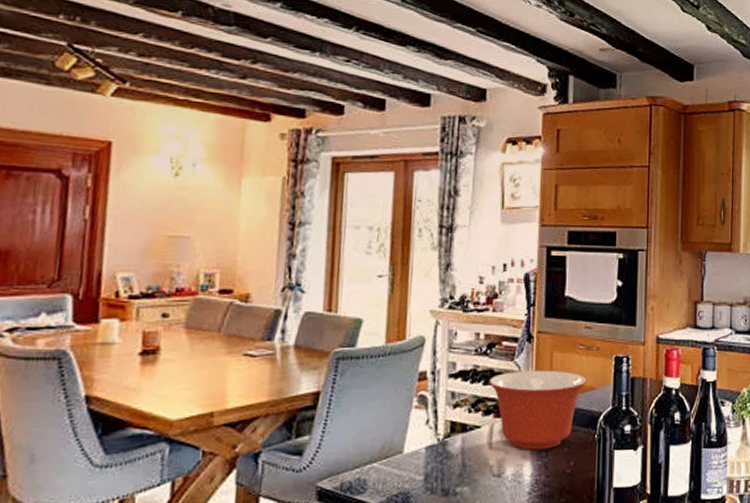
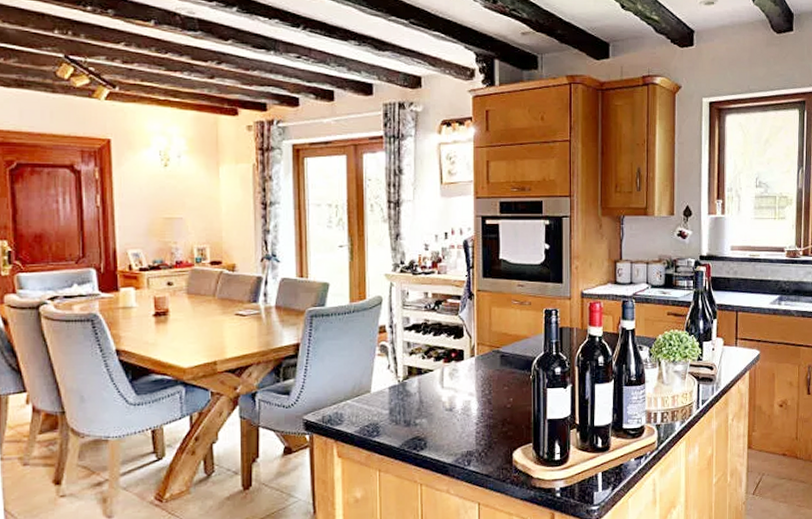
mixing bowl: present [489,370,587,450] -> none [438,322,522,389]

